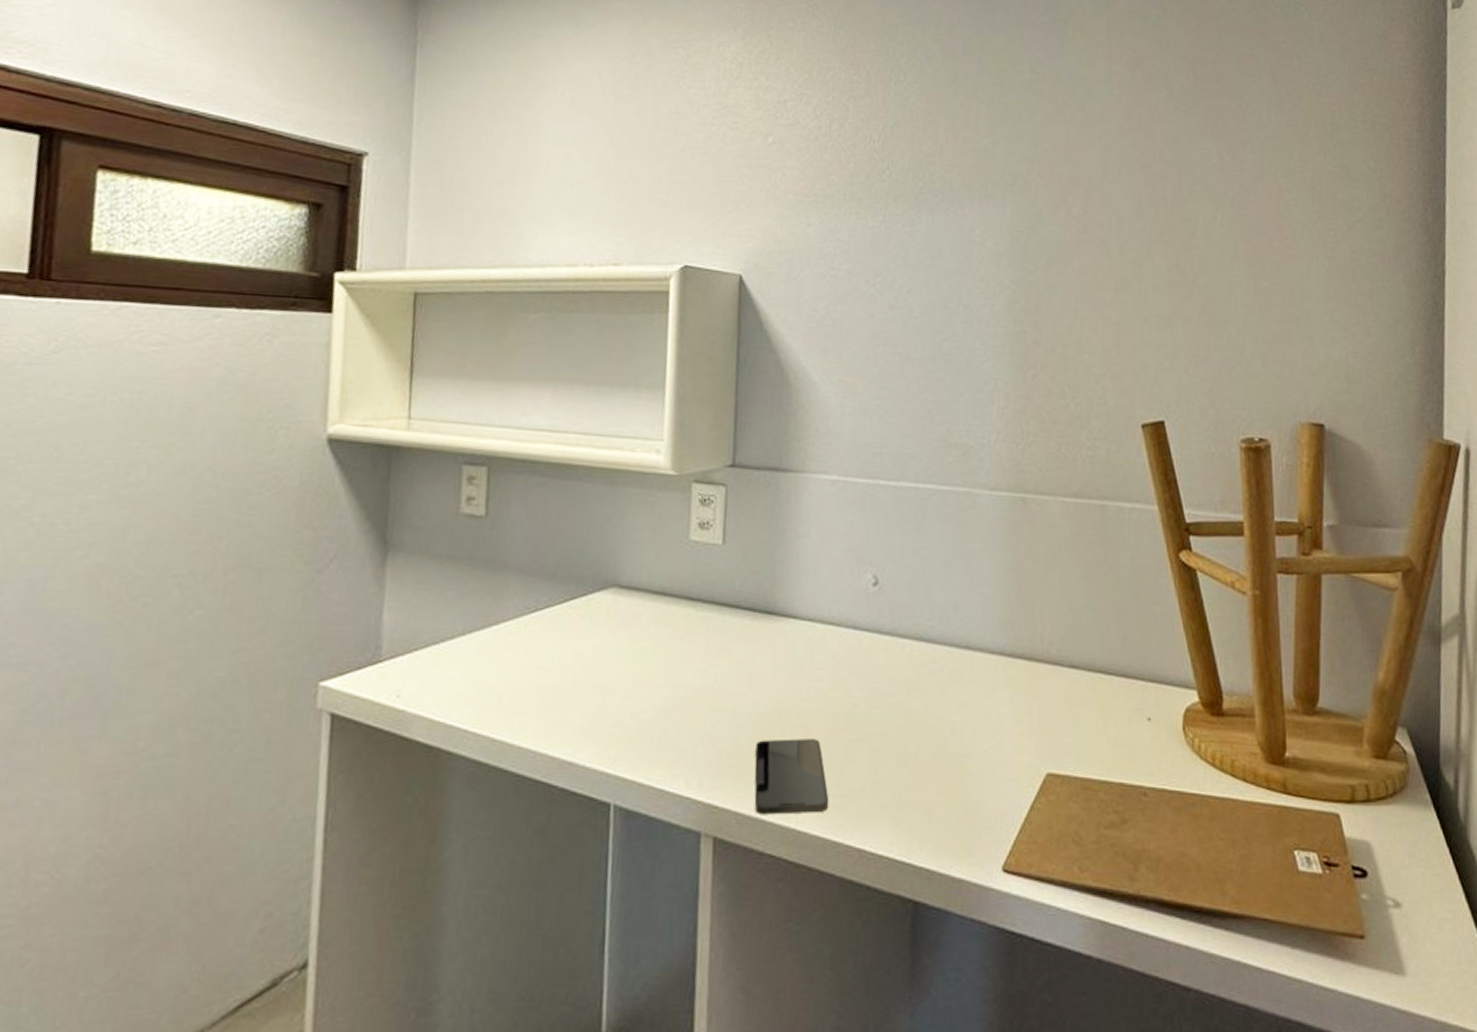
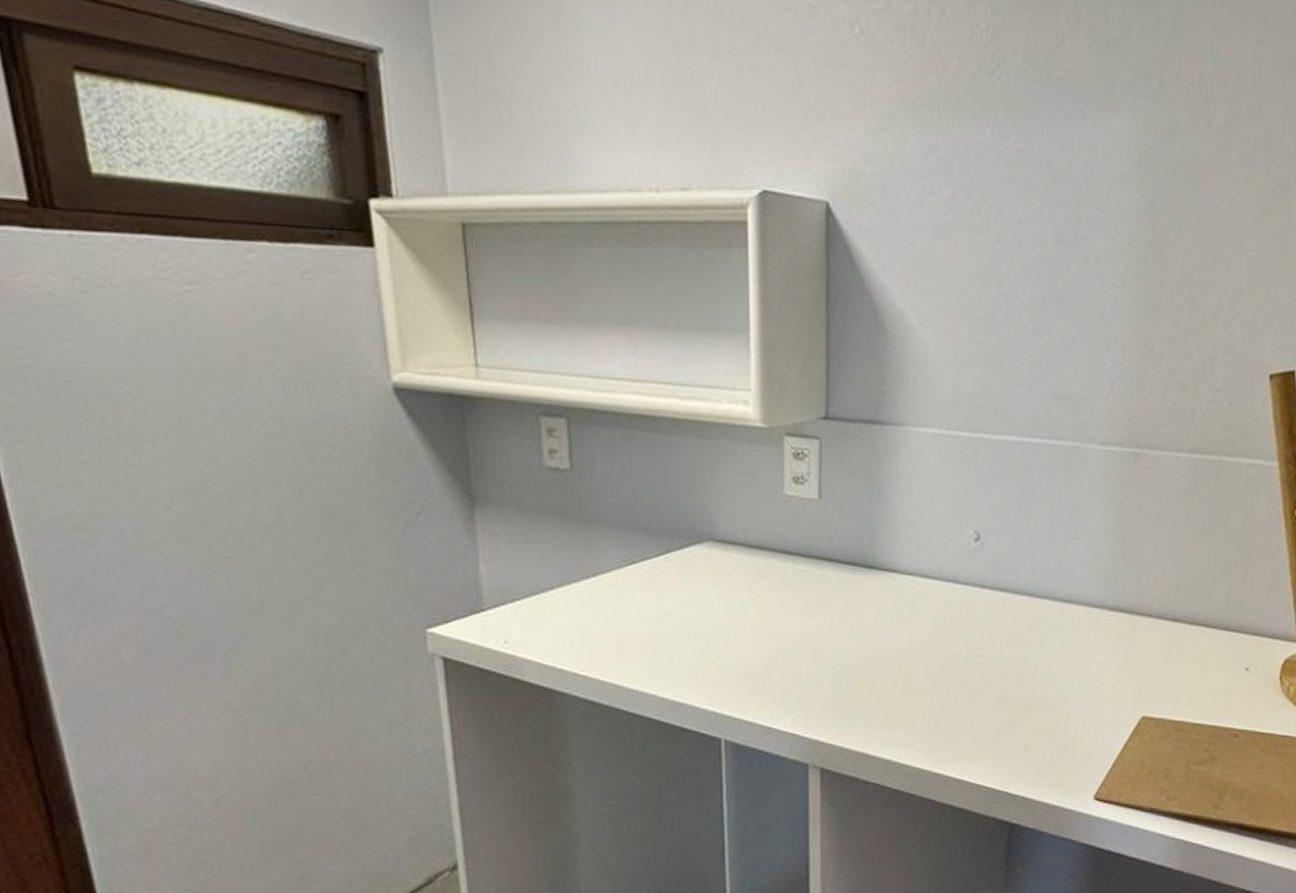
phone: present [754,739,829,815] -> none [858,683,930,750]

